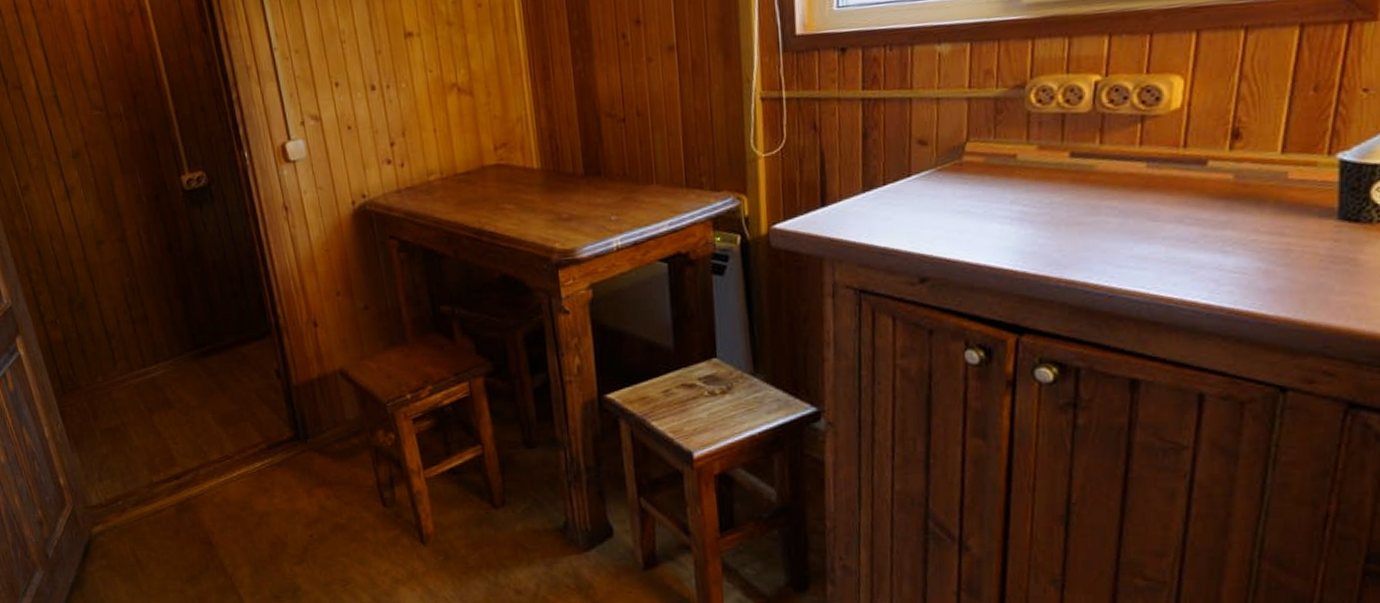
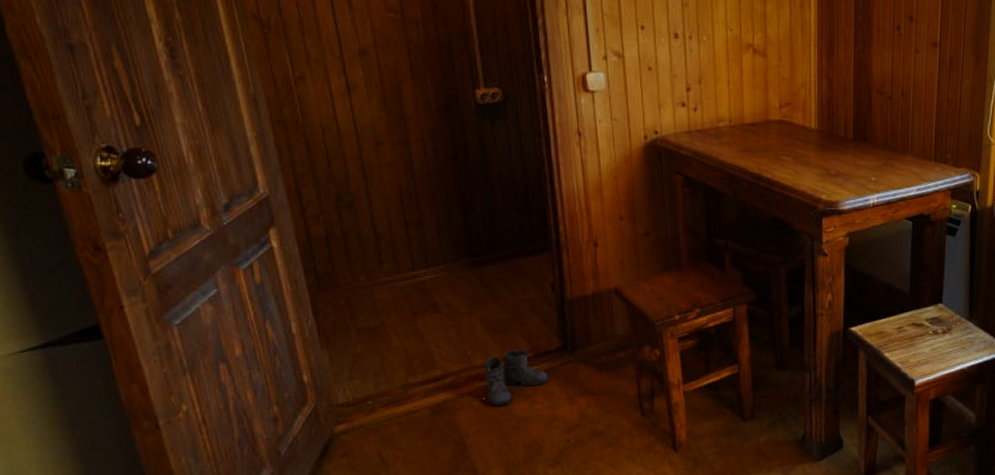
boots: none [218,442,284,502] -> present [477,349,548,406]

